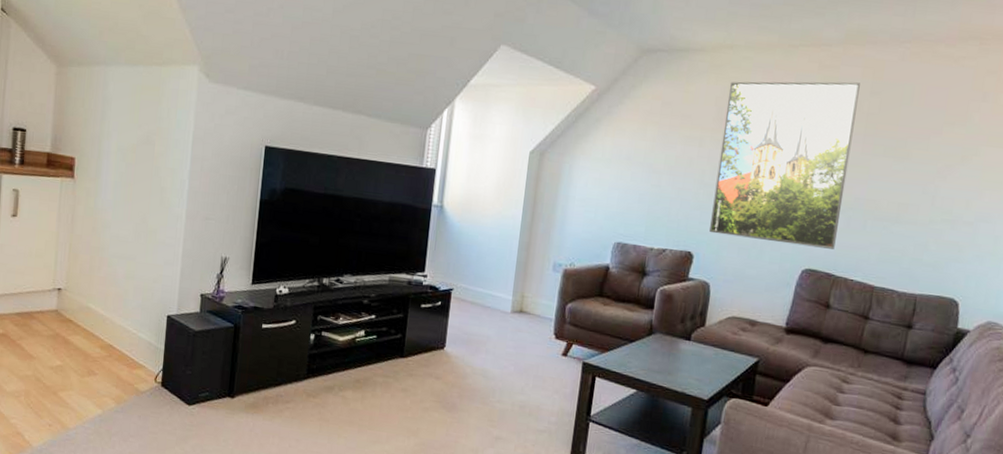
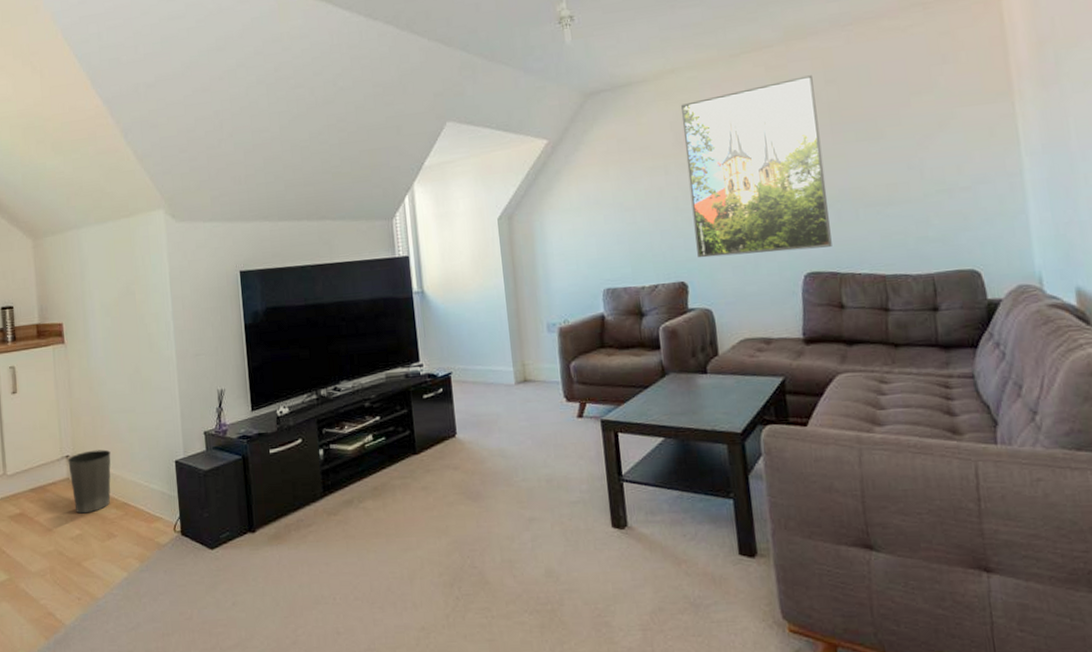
waste basket: none [59,288,104,348] -> present [68,449,111,514]

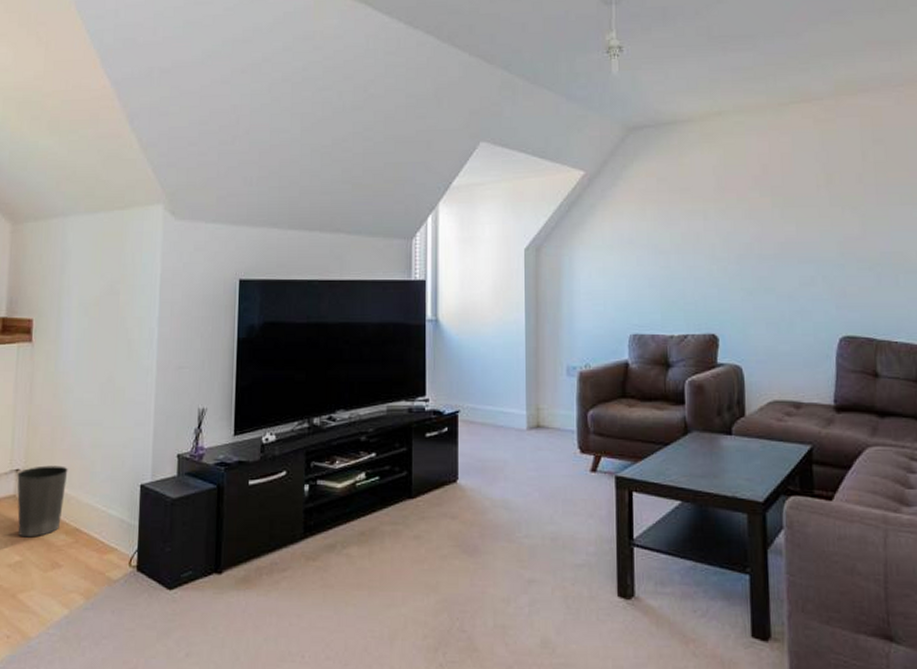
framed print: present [680,75,832,258] -> none [725,132,870,312]

